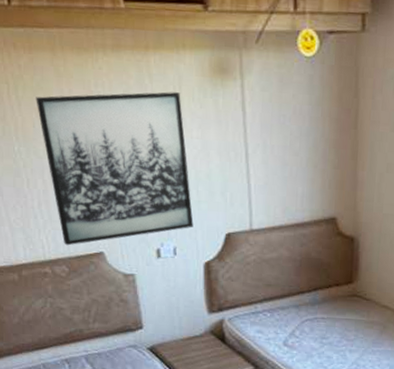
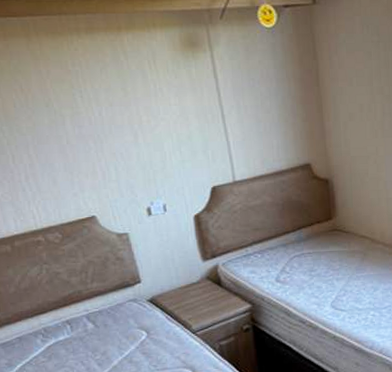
wall art: present [36,91,194,246] -> none [14,66,180,214]

